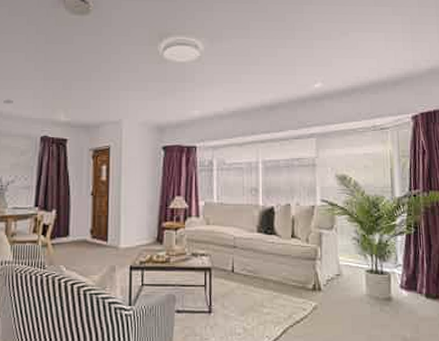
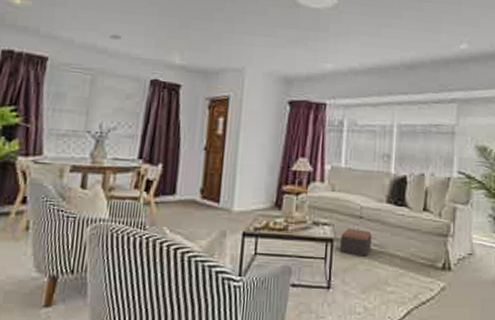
footstool: none [218,257,246,282] -> present [340,228,372,257]

